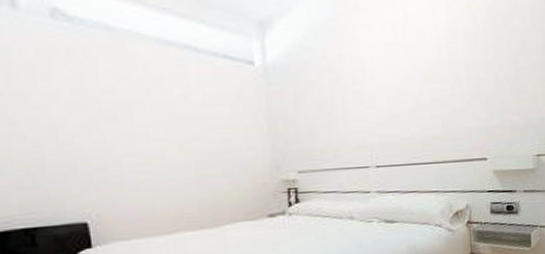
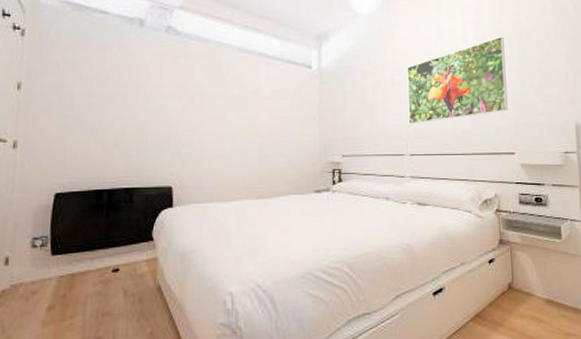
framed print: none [369,22,481,130] -> present [407,36,508,124]

